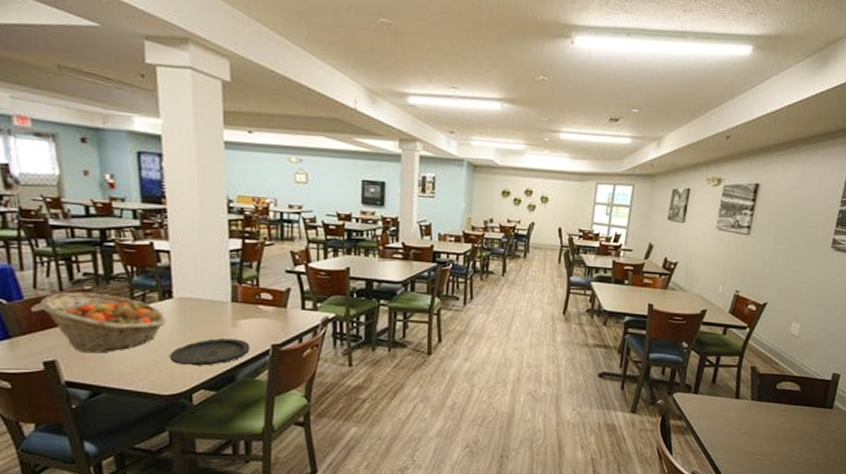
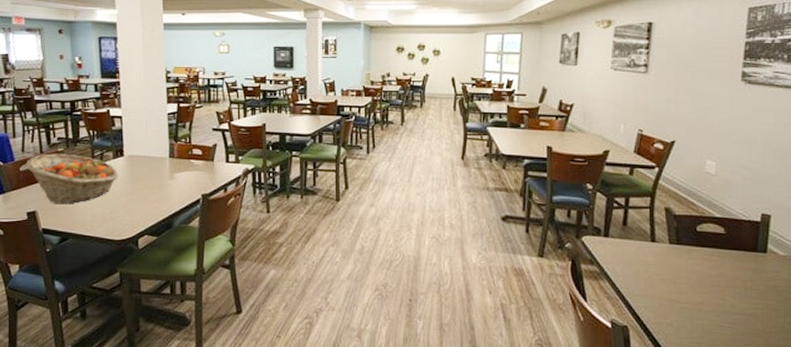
plate: present [169,338,250,366] -> none [121,190,184,214]

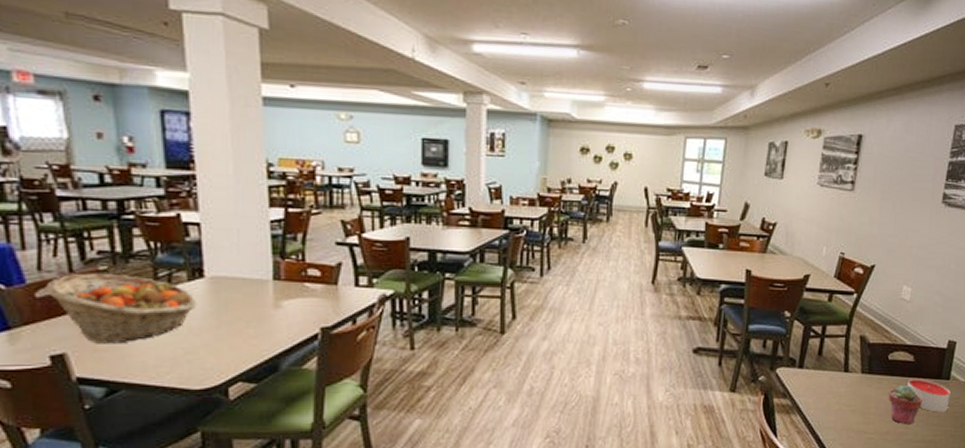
potted succulent: none [700,256,738,297] -> present [888,384,922,425]
candle: none [720,250,769,285] -> present [907,378,951,412]

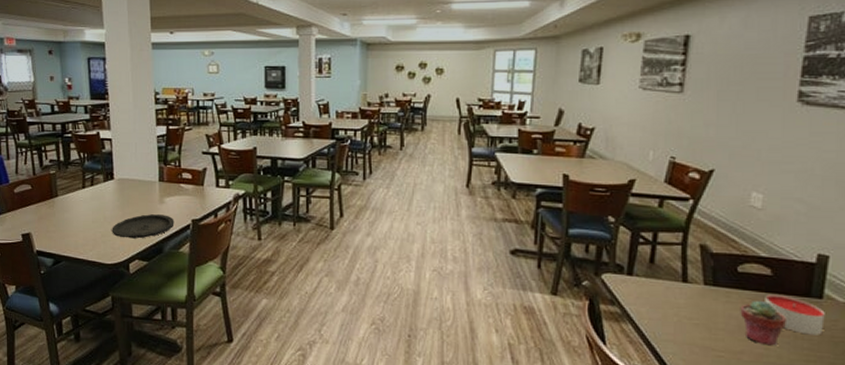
fruit basket: present [46,273,197,344] -> none [20,176,109,227]
plate: none [201,322,296,355] -> present [112,214,175,239]

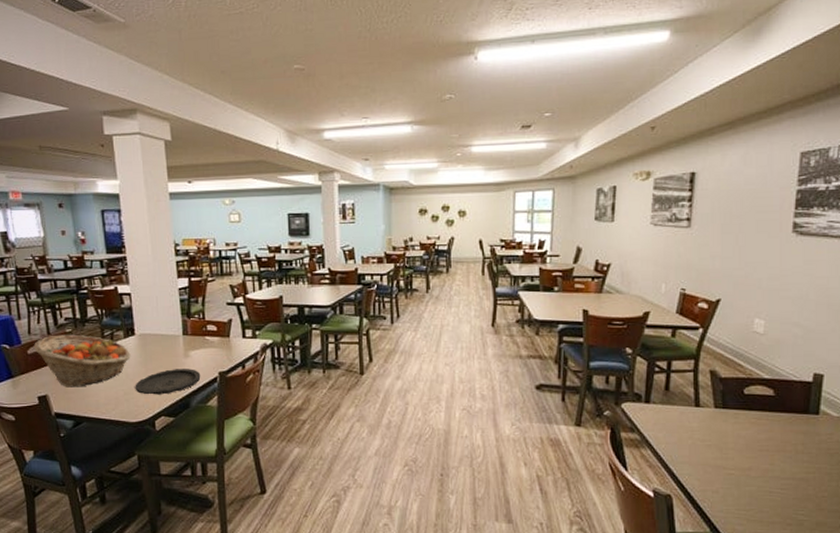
fruit basket: none [20,176,109,227] -> present [34,334,131,388]
potted succulent: present [740,300,786,346] -> none [747,419,788,461]
candle: present [765,294,825,335] -> none [769,413,821,449]

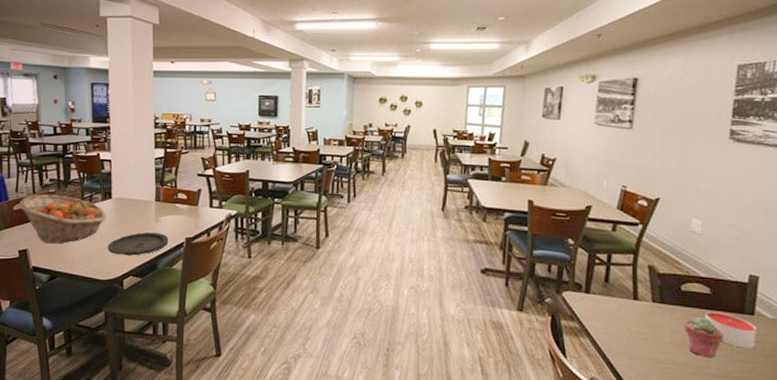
potted succulent: none [747,419,788,461] -> present [684,316,723,358]
candle: none [769,413,821,449] -> present [705,311,756,348]

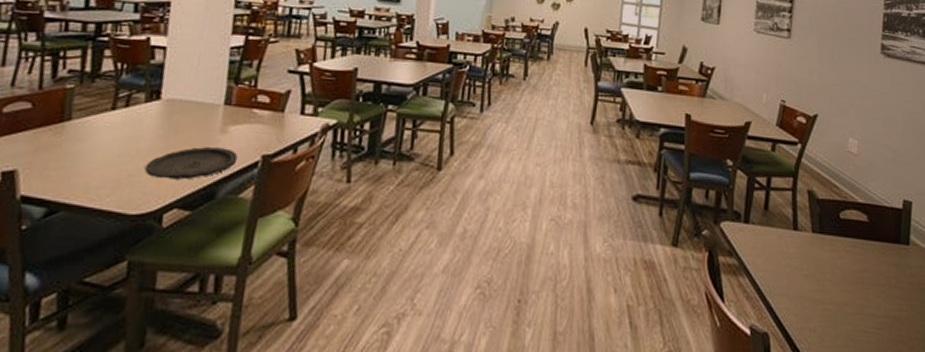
fruit basket: present [20,194,106,244] -> none [14,90,150,163]
potted succulent: present [684,316,723,358] -> none [843,247,881,296]
candle: present [705,311,756,348] -> none [863,241,912,283]

